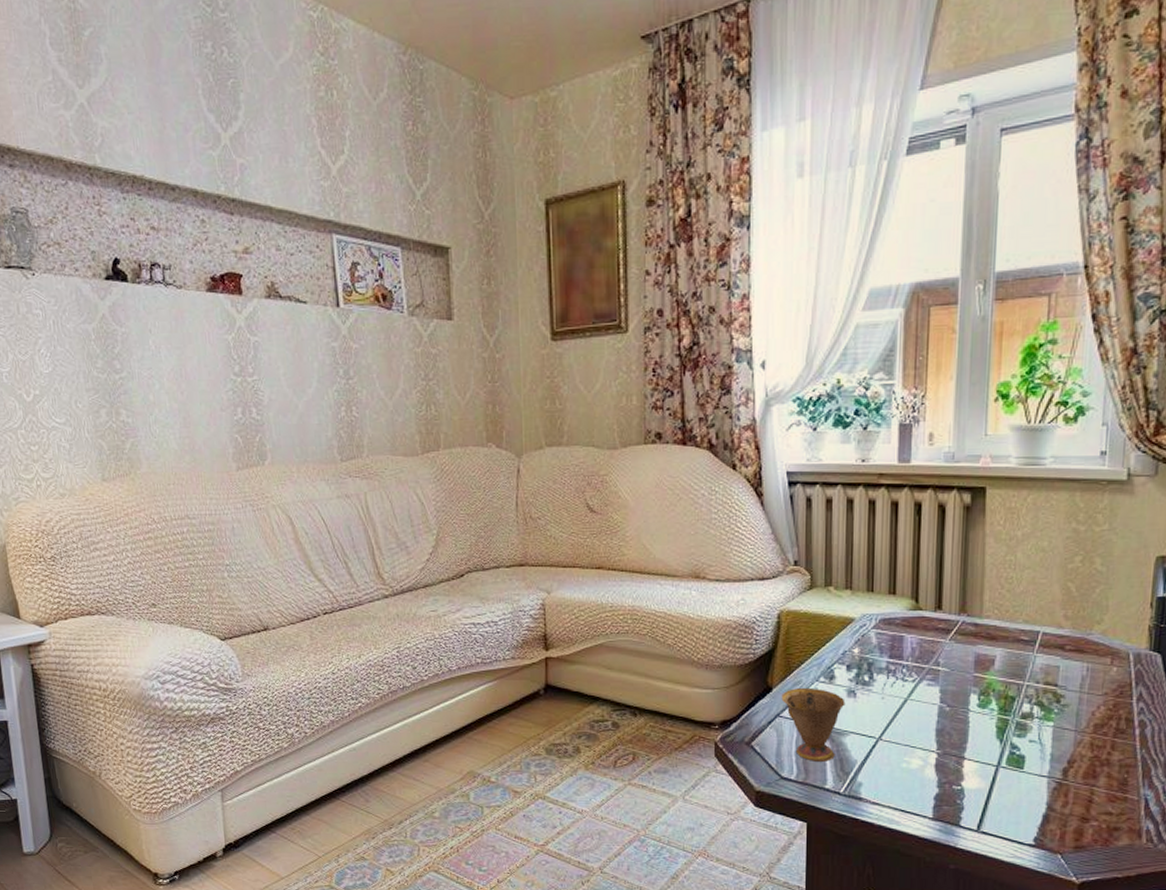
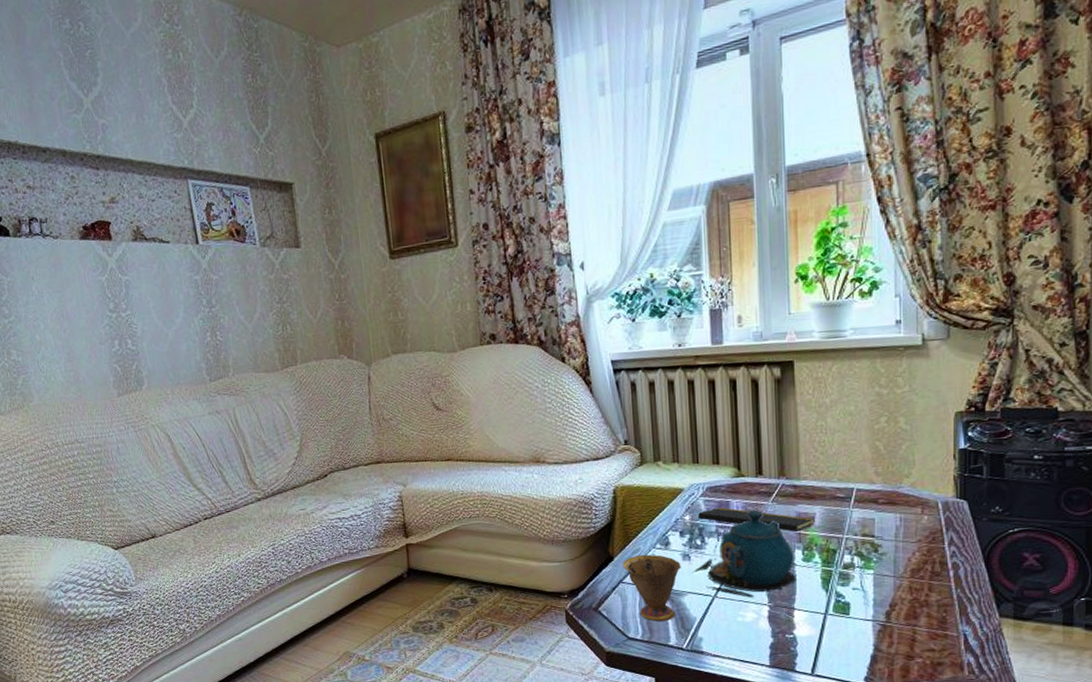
teapot: none [857,647,970,744] -> present [693,509,796,598]
notepad: none [868,641,993,685] -> present [698,506,813,541]

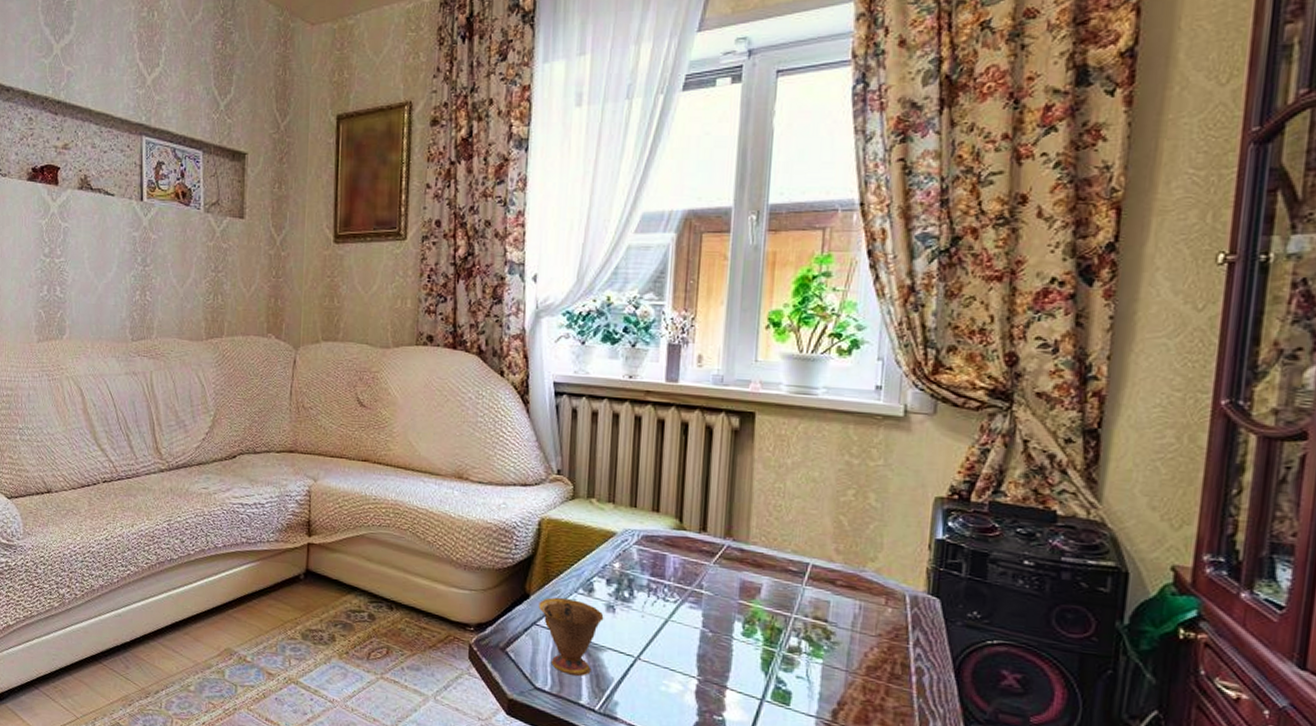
teapot: present [693,509,796,598] -> none [616,568,734,668]
notepad: present [698,506,813,541] -> none [629,559,759,613]

